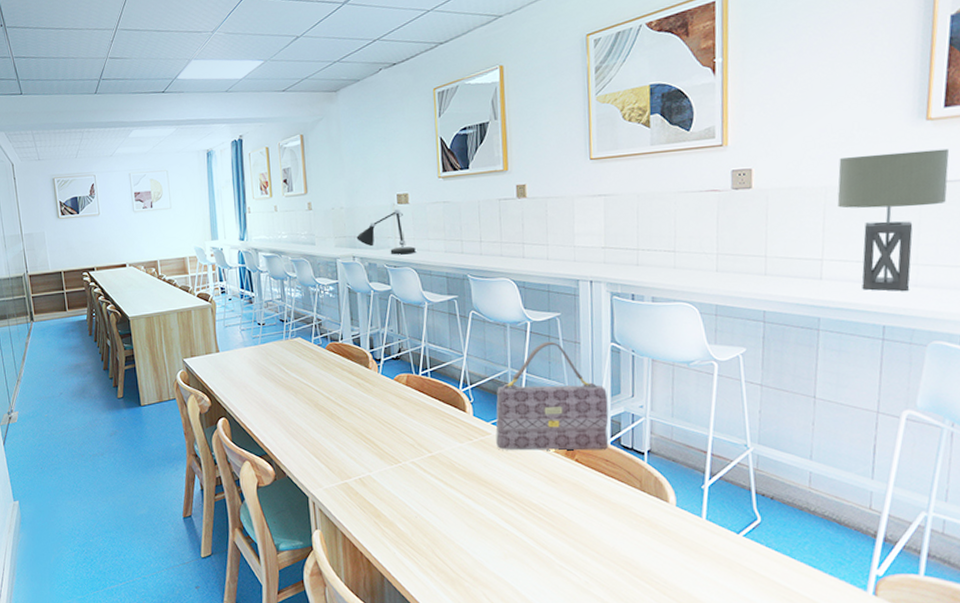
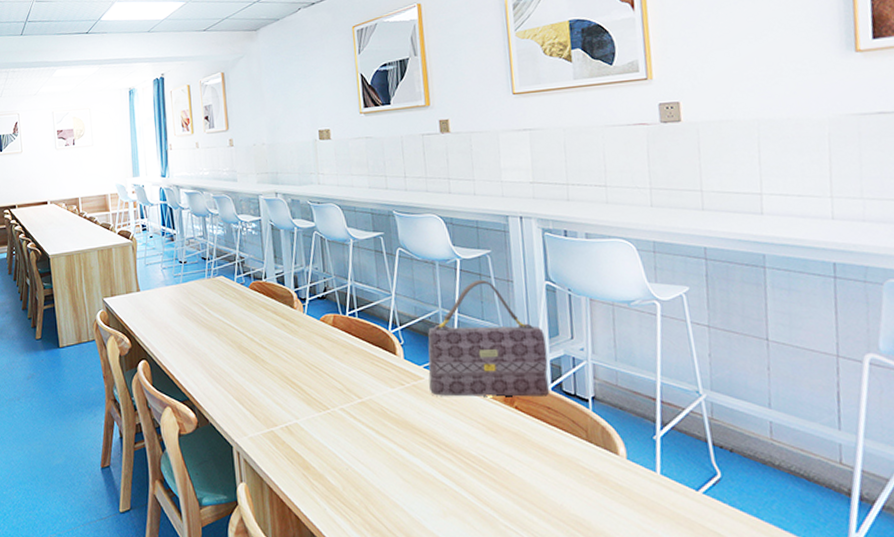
desk lamp: present [356,208,417,255] -> none [278,144,340,191]
table lamp: present [837,148,950,291] -> none [769,80,886,226]

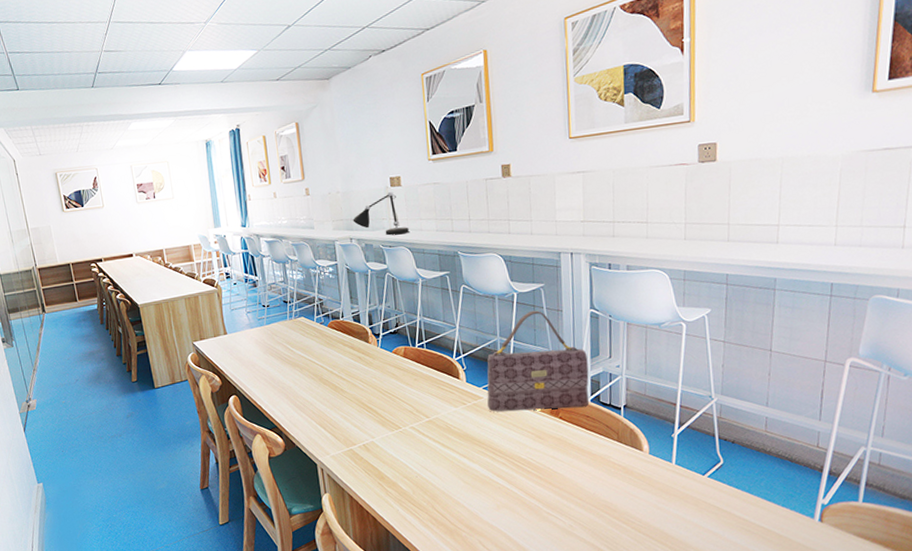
desk lamp: none [278,144,340,191] -> present [353,191,410,236]

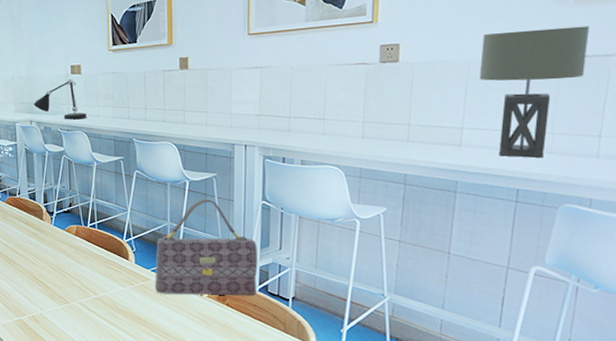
table lamp: none [792,118,892,252] -> present [479,26,590,158]

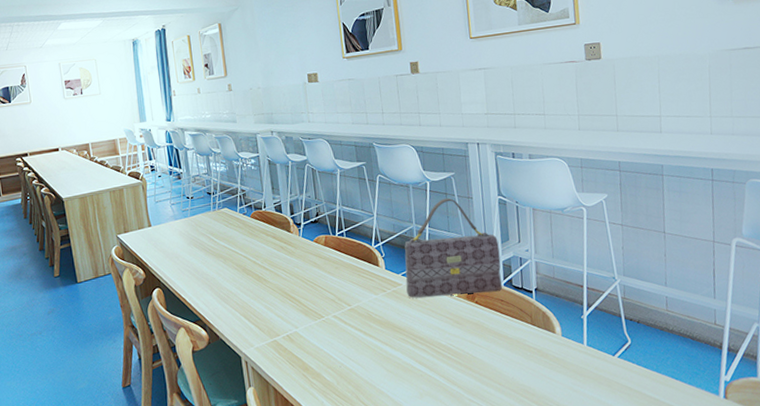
desk lamp: present [34,78,88,120] -> none [273,87,328,129]
table lamp: present [479,26,590,158] -> none [666,22,749,140]

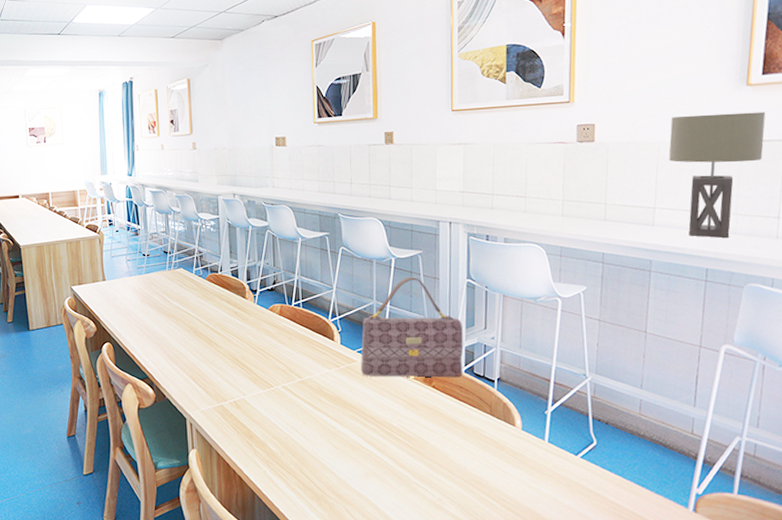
table lamp: none [666,22,749,140] -> present [669,111,766,238]

